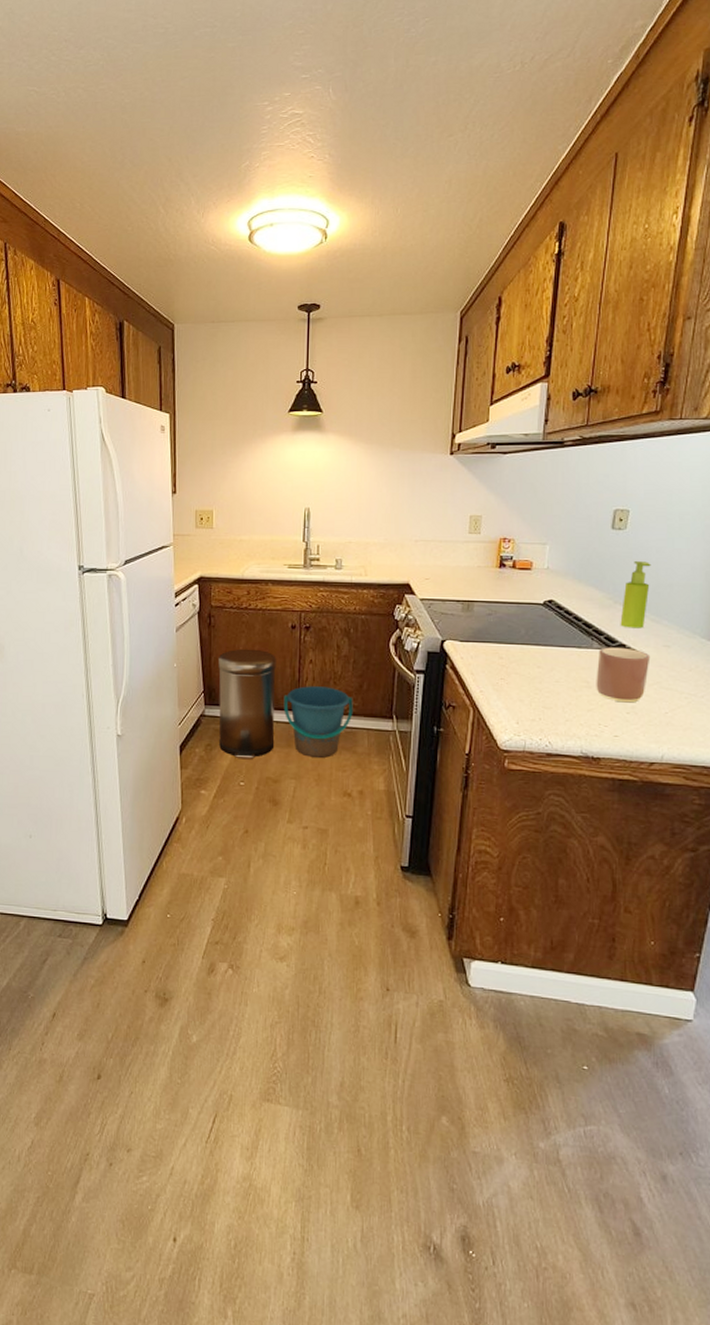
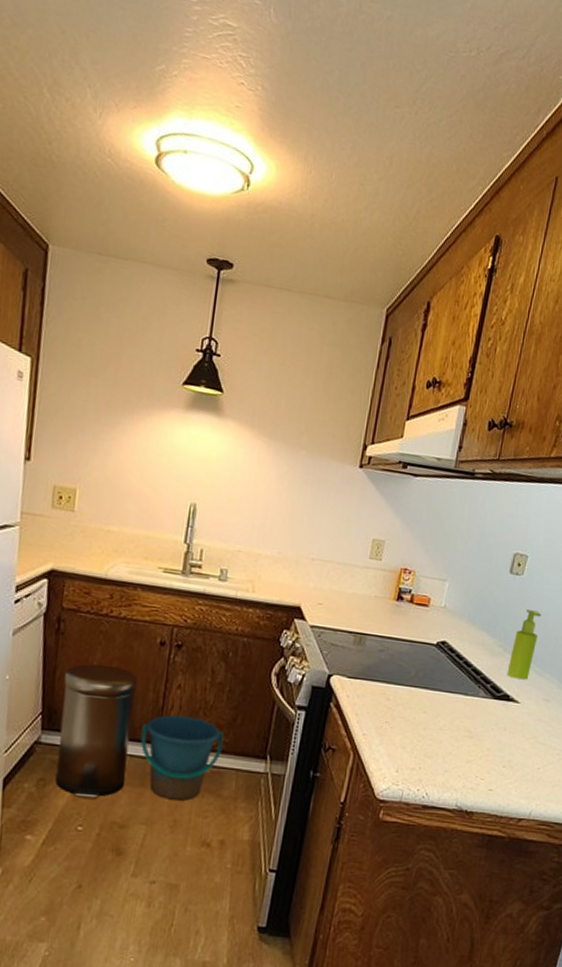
mug: present [596,647,651,703] -> none [477,696,531,756]

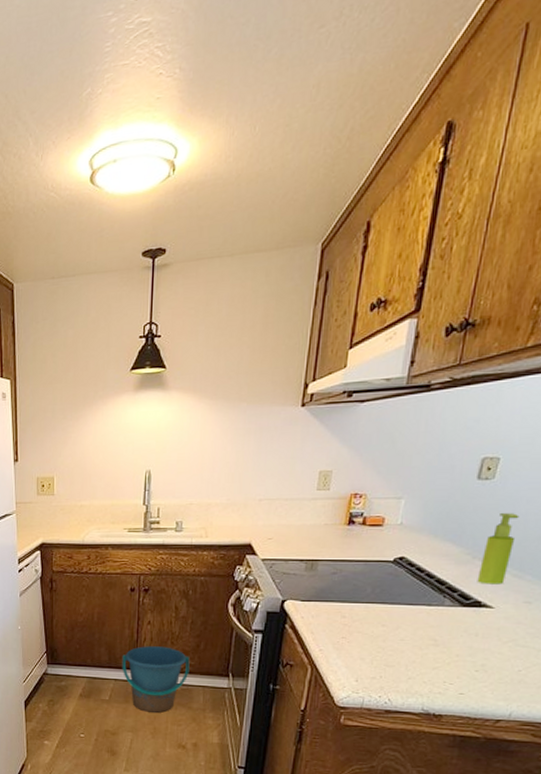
pedal bin: present [55,664,138,799] -> none [60,611,116,713]

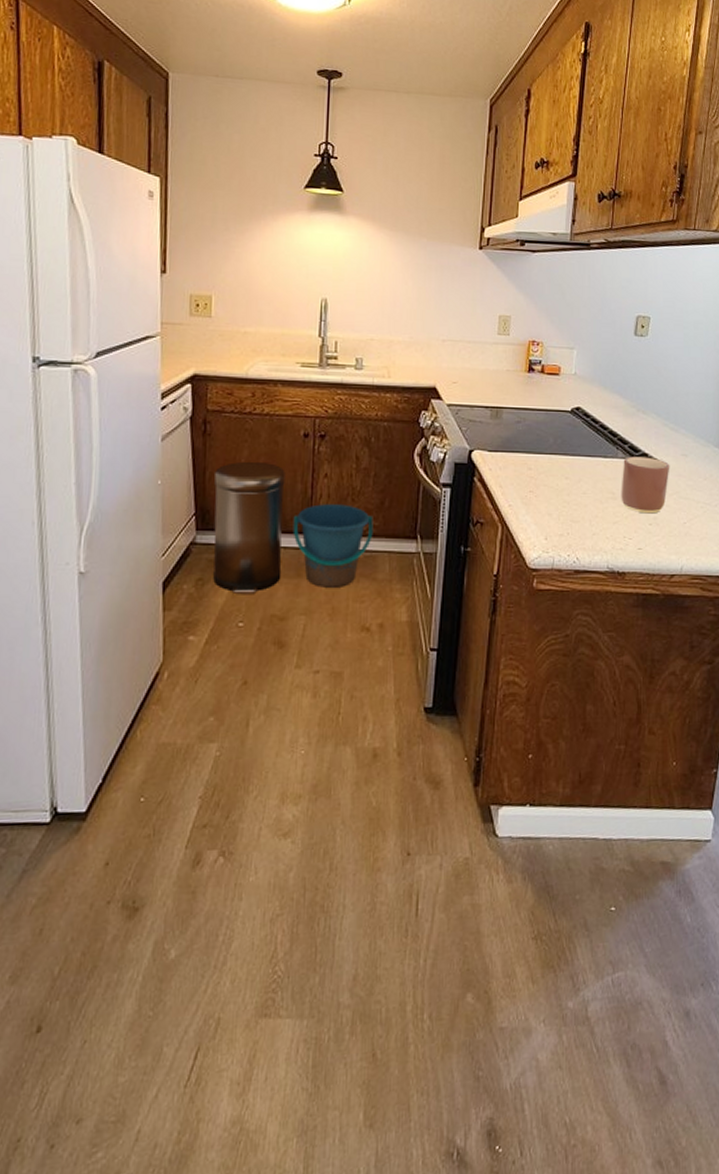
pedal bin: none [60,611,116,713] -> present [213,461,285,594]
mug: none [444,604,508,661] -> present [621,456,670,514]
soap dispenser: present [477,513,520,585] -> none [643,369,670,437]

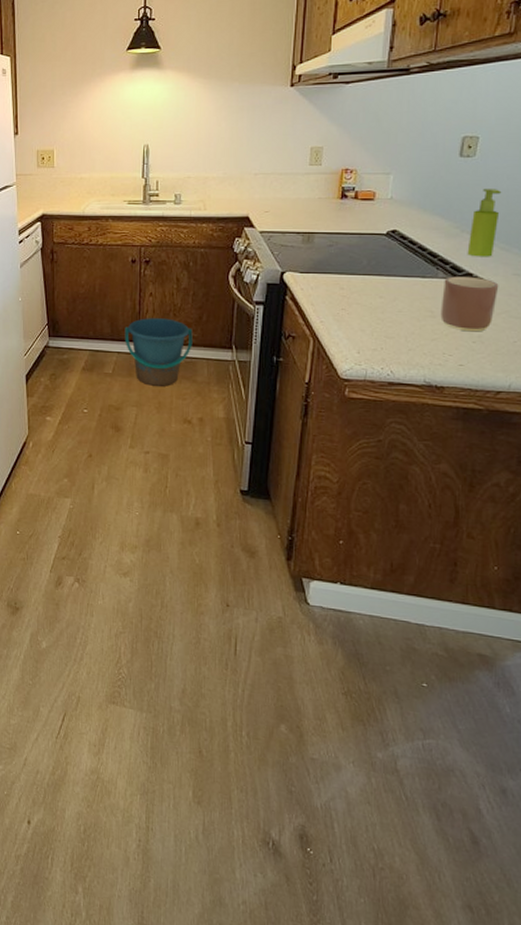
pedal bin: present [213,461,285,594] -> none [61,283,117,387]
soap dispenser: none [643,369,670,437] -> present [467,189,502,257]

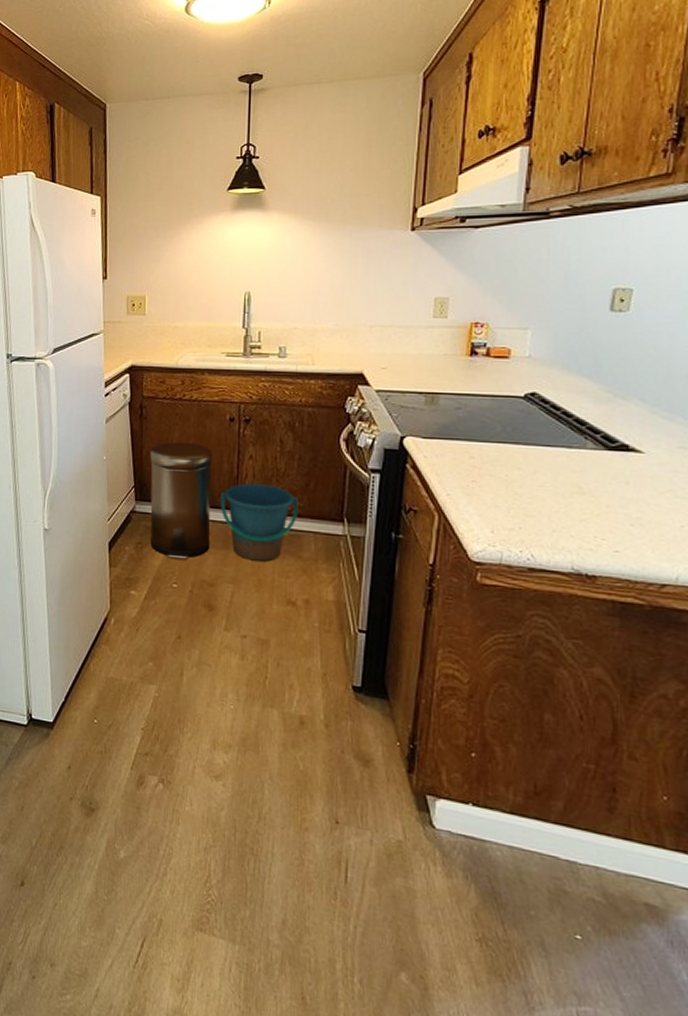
pedal bin: none [61,283,117,387] -> present [150,442,213,560]
mug: present [440,276,499,332] -> none [590,447,661,513]
soap dispenser: present [467,189,502,257] -> none [621,348,662,427]

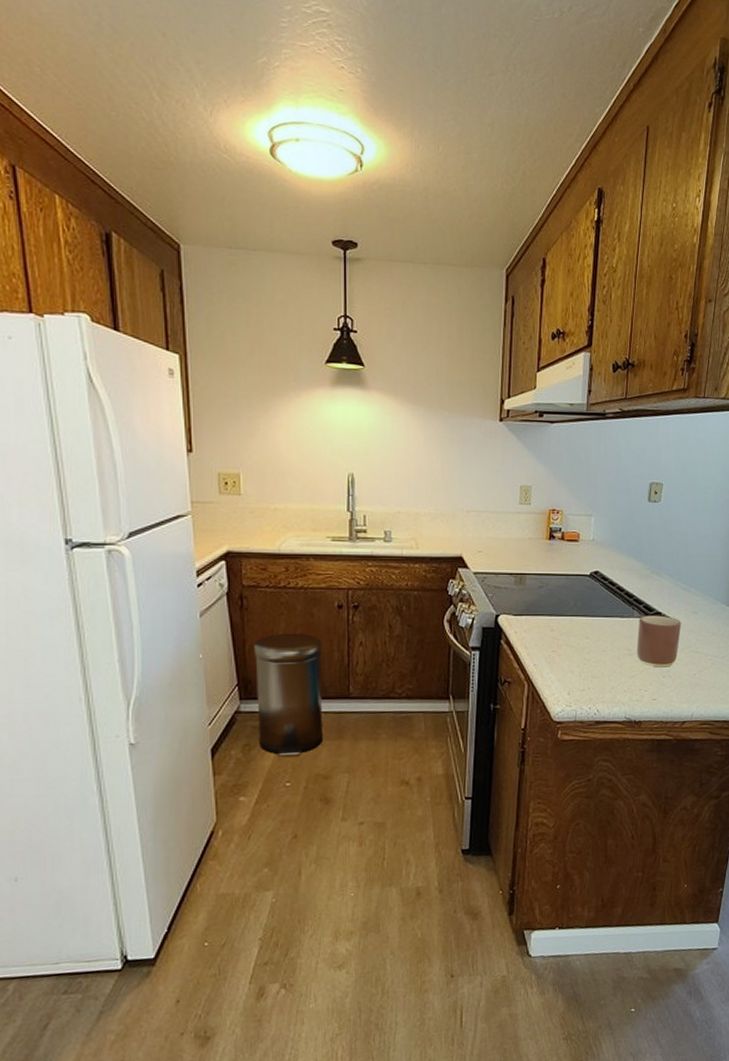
bucket: present [220,483,298,562] -> none [332,670,408,747]
mug: none [590,447,661,513] -> present [636,615,682,668]

